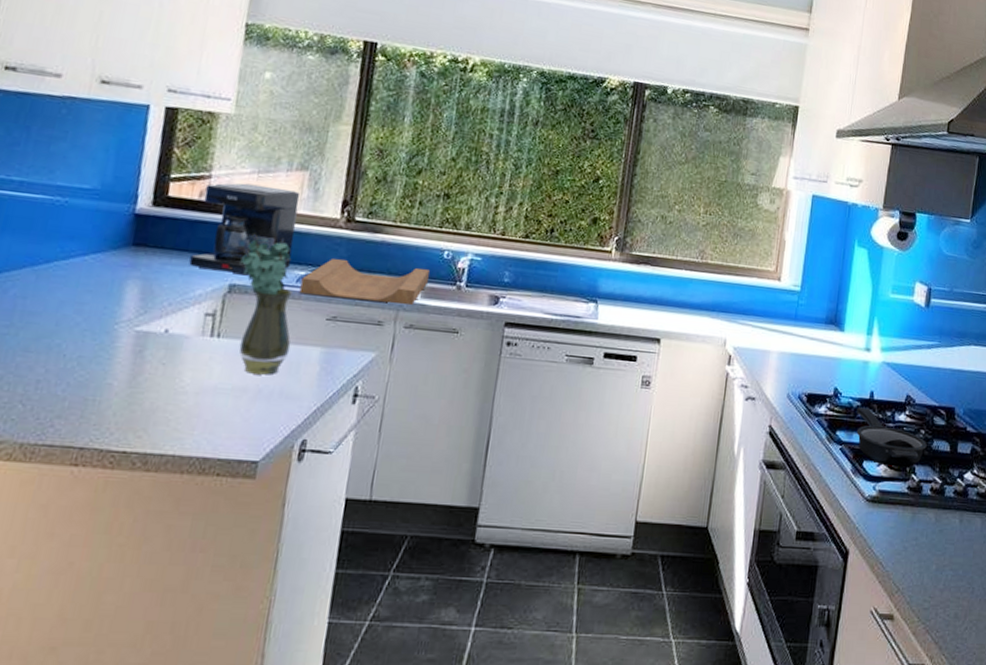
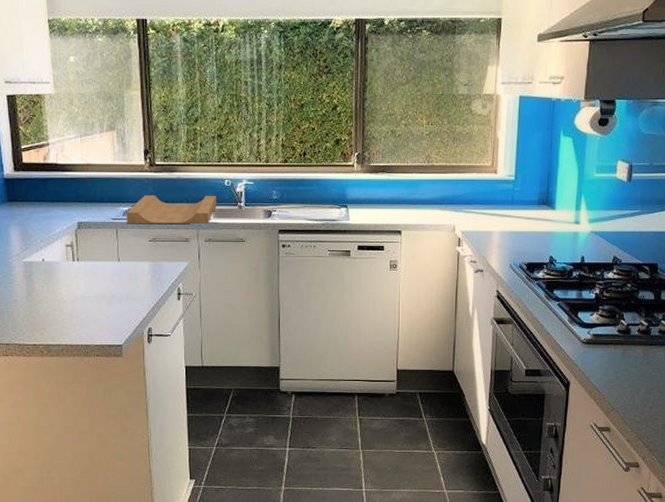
coffee maker: present [189,183,300,274] -> none [47,146,117,214]
vase: present [238,233,292,375] -> none [81,182,128,285]
frying pan: present [856,407,927,468] -> none [570,270,633,315]

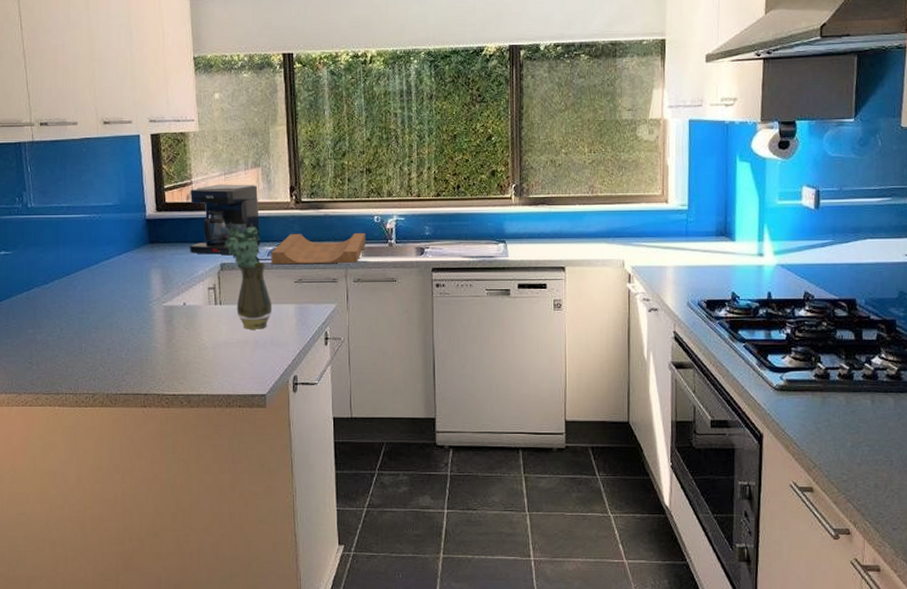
coffee maker: none [47,146,117,214] -> present [190,184,261,255]
vase: none [81,182,128,285] -> present [225,222,273,330]

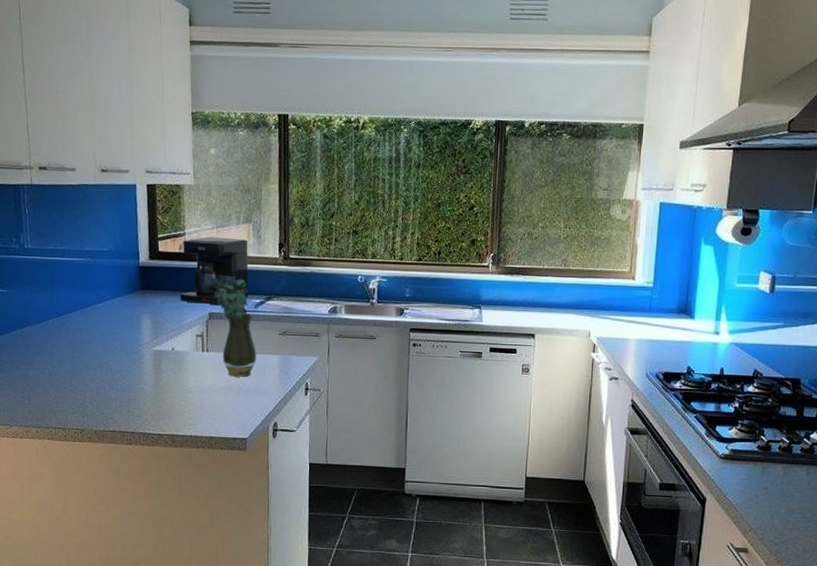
cutting board: present [271,233,365,265] -> none [257,289,349,320]

